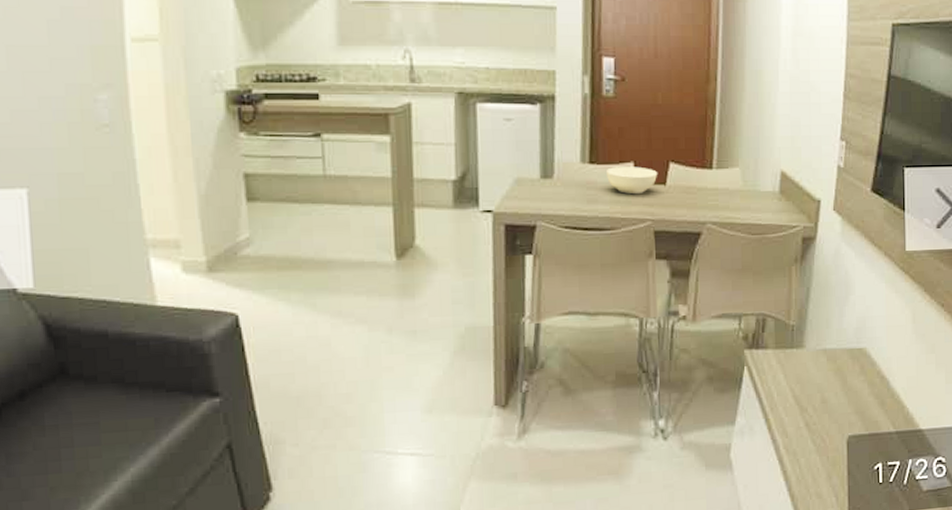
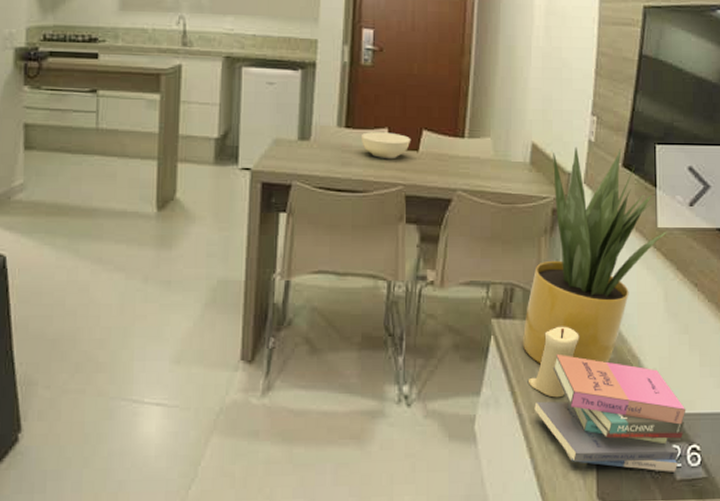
planter: none [775,173,915,391] -> present [522,147,667,365]
candle: none [781,352,831,422] -> present [527,326,580,398]
books: none [788,379,933,485] -> present [534,353,686,472]

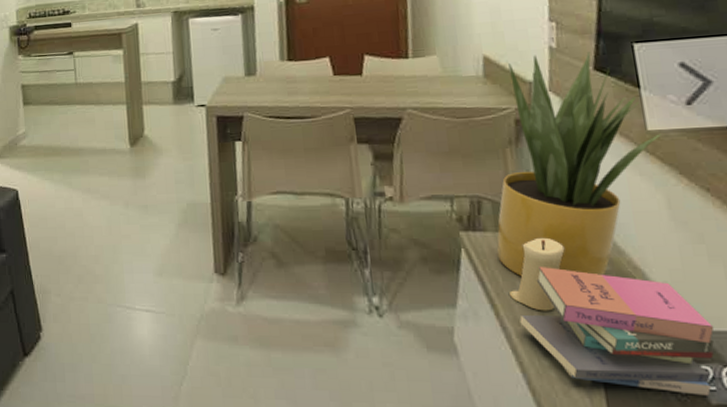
bowl: present [362,132,411,158] -> none [304,61,354,85]

